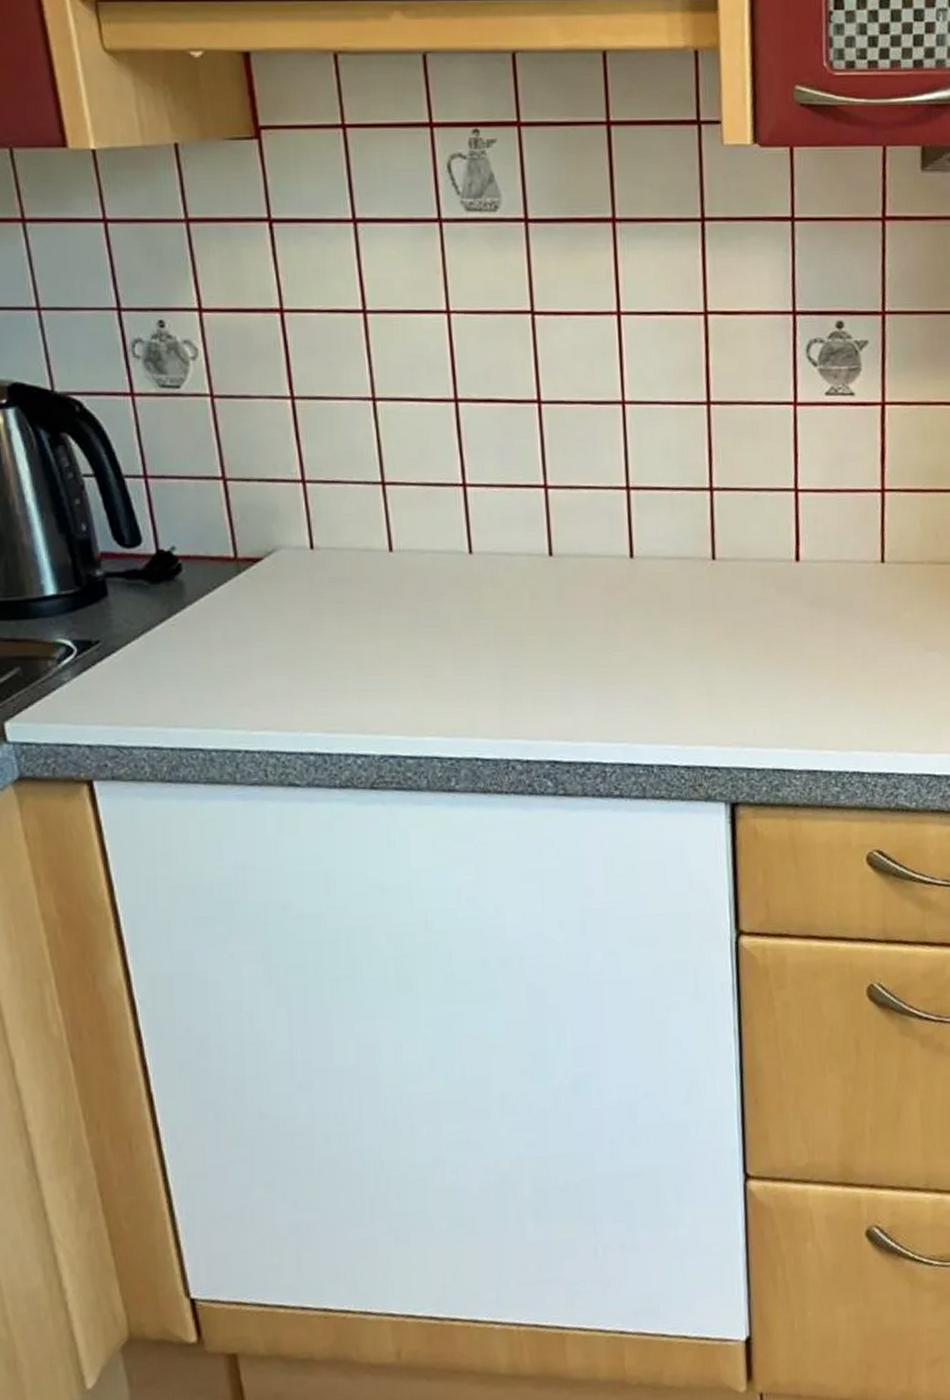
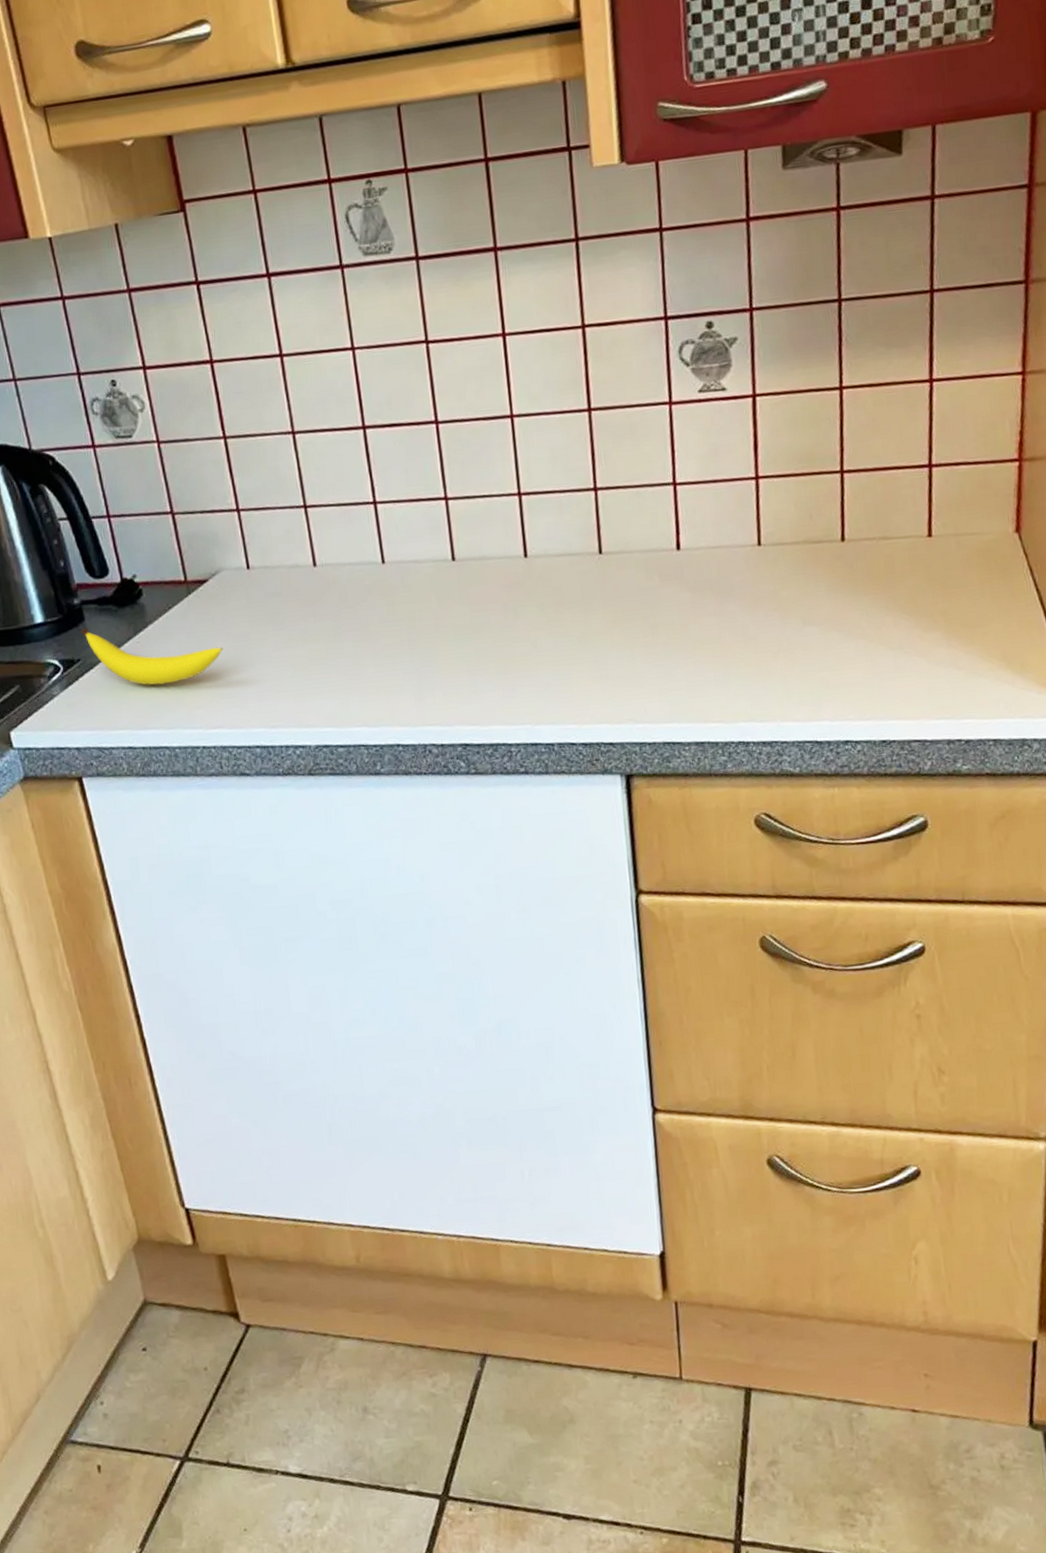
banana: none [103,604,276,676] -> present [81,628,223,685]

